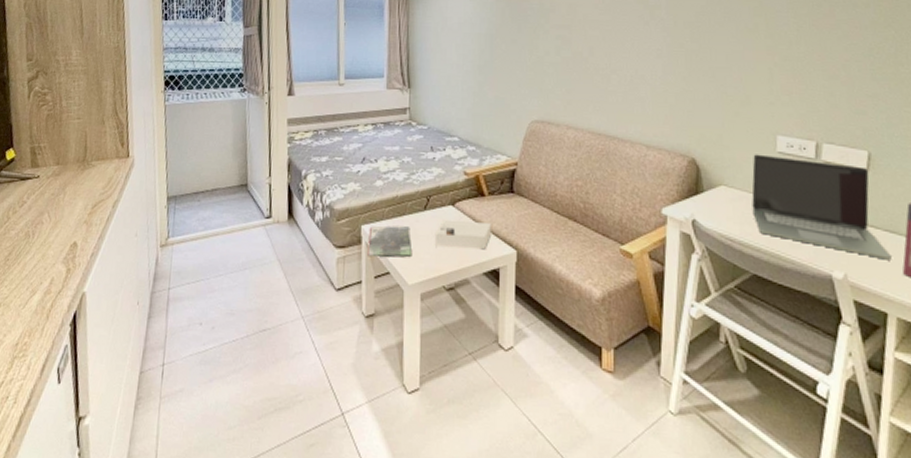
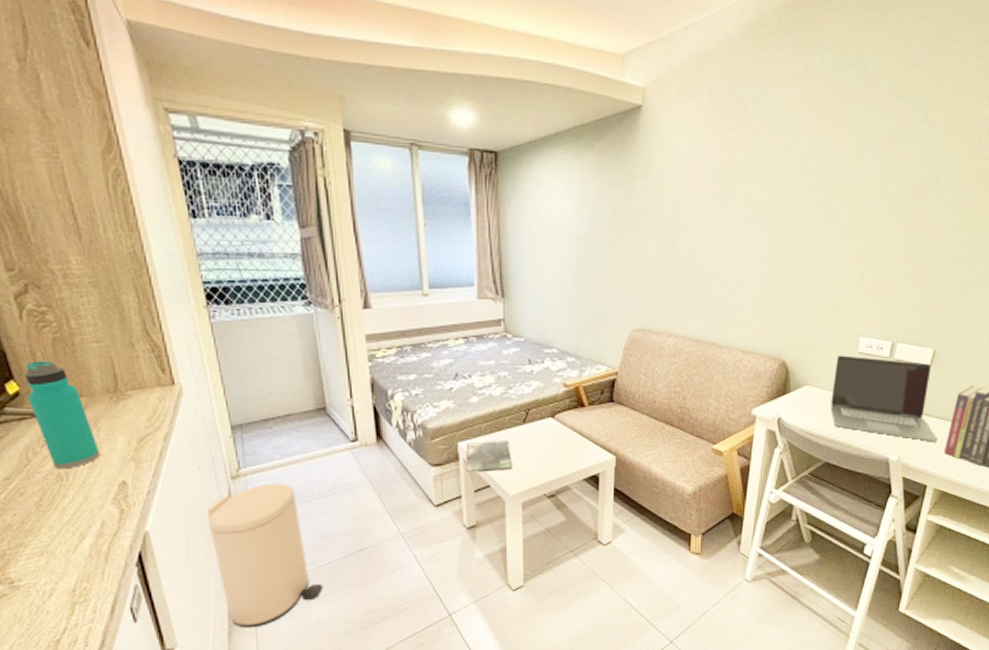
water bottle: none [19,133,62,228] -> present [24,361,101,469]
pedal bin: none [134,254,225,404] -> present [207,483,323,628]
tissue dispenser: present [434,221,492,250] -> none [534,432,592,458]

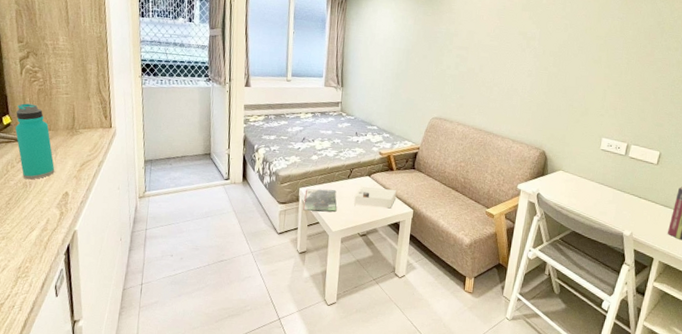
pedal bin: present [207,483,323,628] -> none [118,204,191,311]
tissue dispenser: none [534,432,592,458] -> present [353,187,397,209]
laptop: present [830,355,938,442] -> none [578,150,662,225]

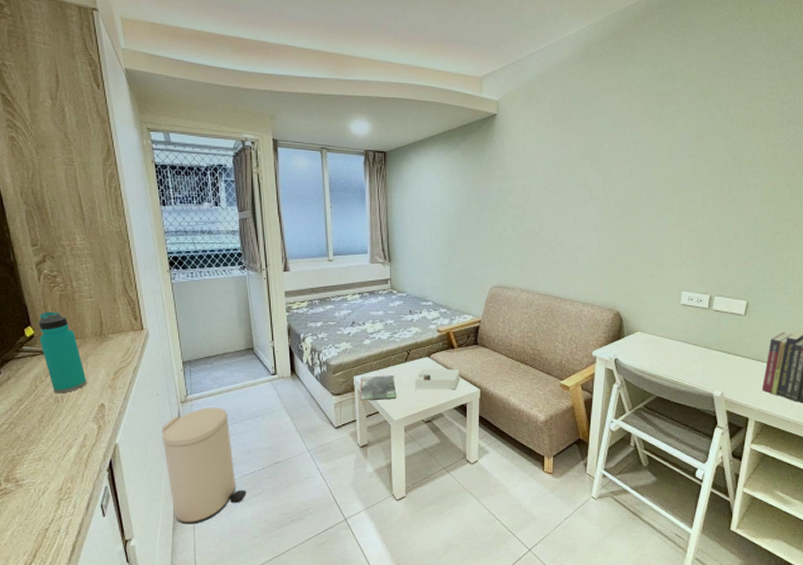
pedal bin: none [118,204,191,311] -> present [162,407,246,525]

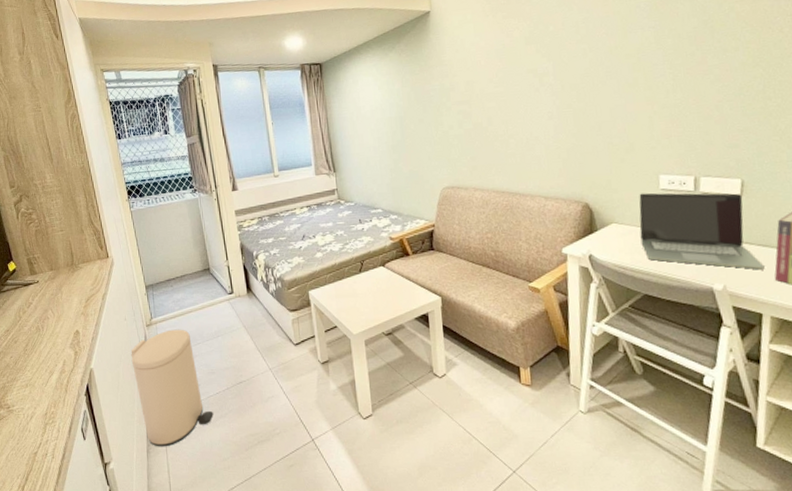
water bottle: present [38,312,87,394] -> none [19,246,63,323]
magazine: present [360,375,397,401] -> none [316,288,354,316]
tissue dispenser: present [414,369,461,390] -> none [370,277,419,302]
laptop: none [660,306,755,381] -> present [639,193,765,270]

